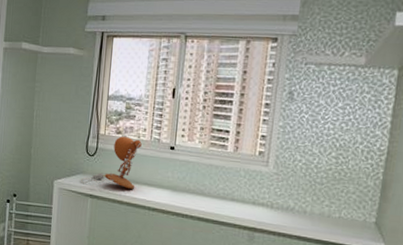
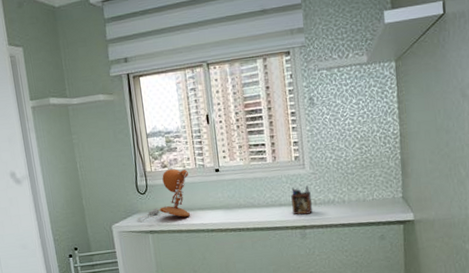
desk organizer: none [244,184,269,217] -> present [291,185,312,215]

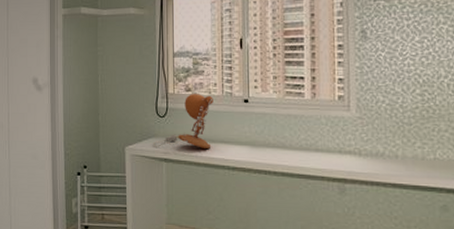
desk organizer: present [291,185,312,215] -> none [330,131,355,165]

